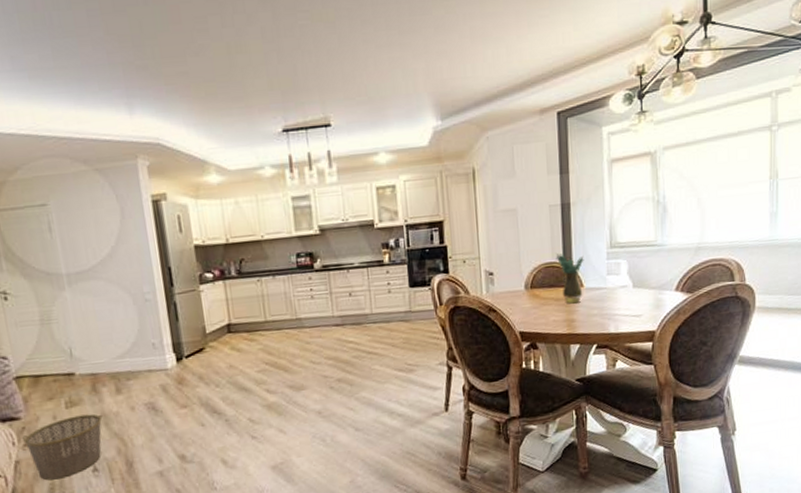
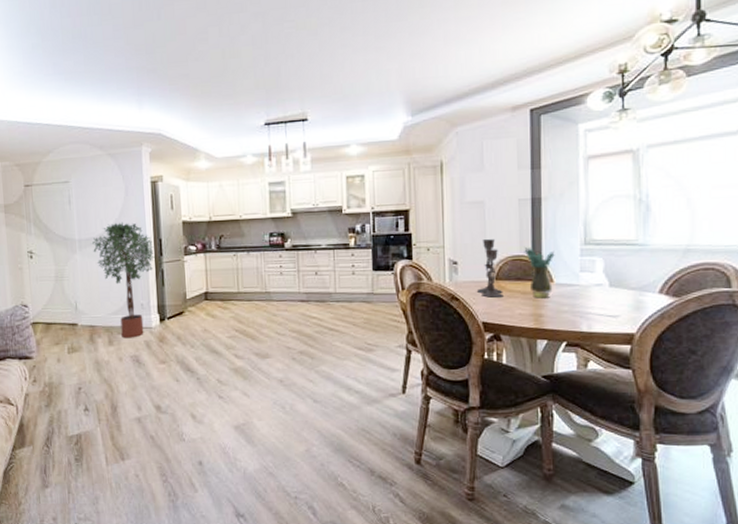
basket: present [22,413,103,481] -> none [33,360,96,414]
potted tree: none [83,250,167,385] -> present [91,222,157,339]
candlestick: none [513,247,538,307] -> present [477,239,503,298]

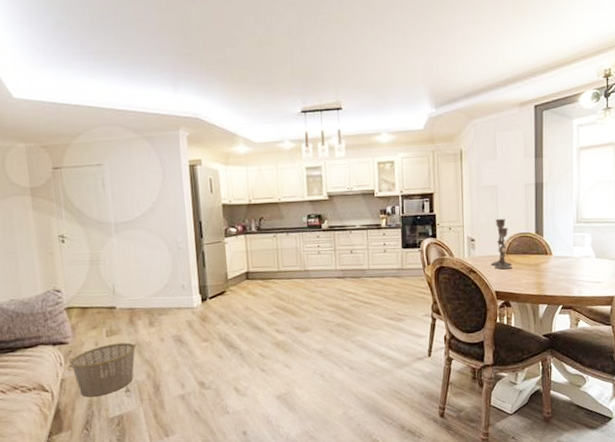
basket: none [33,360,96,414] -> present [69,342,137,398]
potted tree: present [91,222,157,339] -> none [128,205,197,320]
vase: present [524,247,555,299] -> none [529,225,554,269]

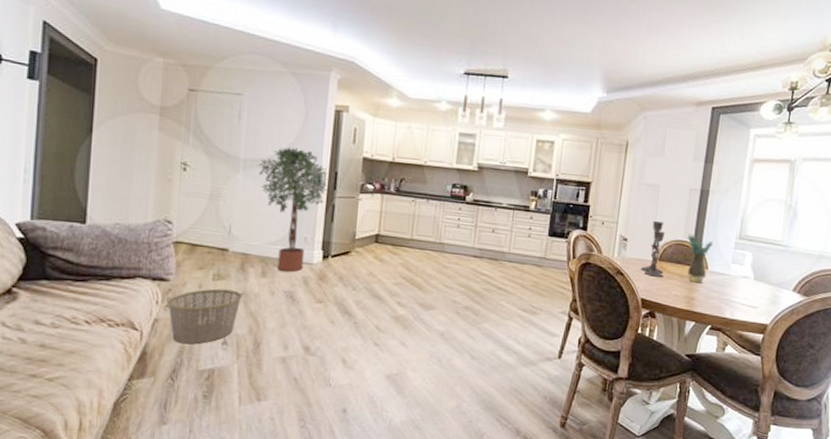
potted tree: none [128,205,197,320] -> present [258,146,330,273]
vase: none [529,225,554,269] -> present [687,234,713,283]

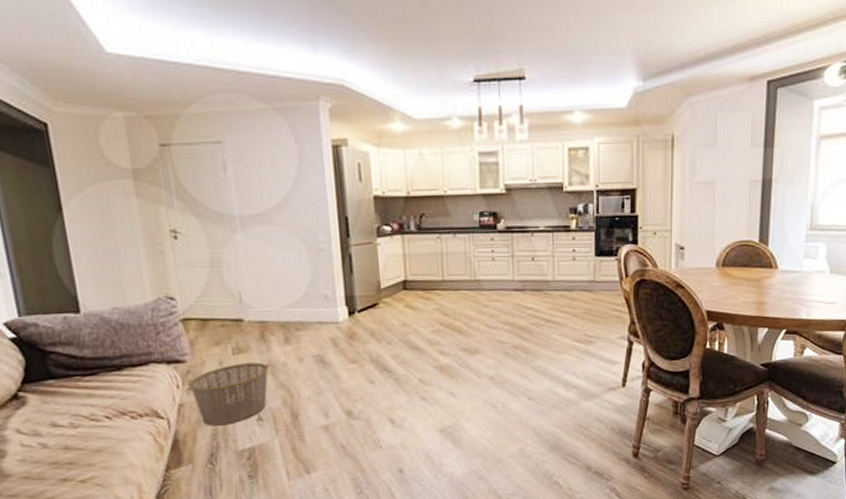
potted tree: present [258,146,330,273] -> none [257,195,343,336]
candlestick: present [641,221,665,277] -> none [703,223,729,285]
vase: present [687,234,713,283] -> none [751,232,781,286]

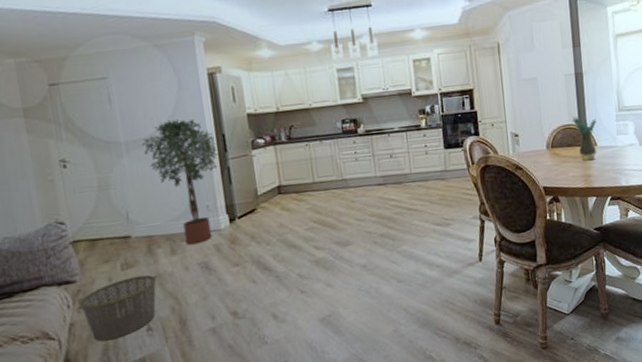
potted tree: none [257,195,343,336] -> present [141,119,221,246]
vase: none [751,232,781,286] -> present [572,116,597,161]

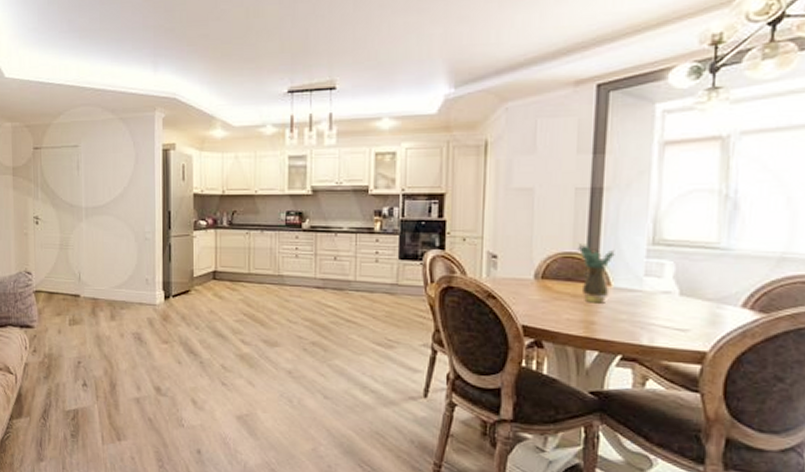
basket: present [78,274,158,342] -> none [33,333,97,387]
potted tree: present [141,119,221,246] -> none [98,191,165,315]

